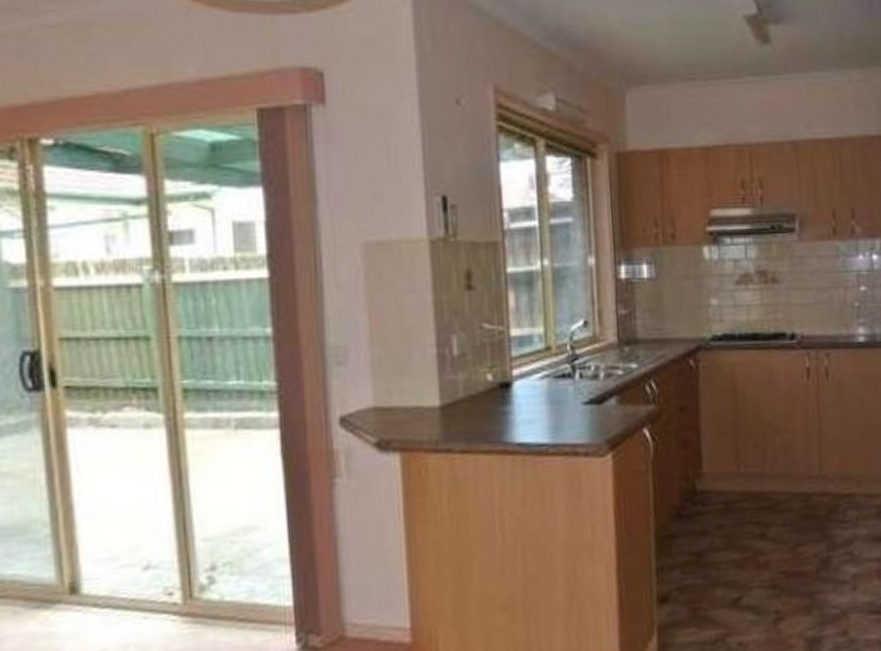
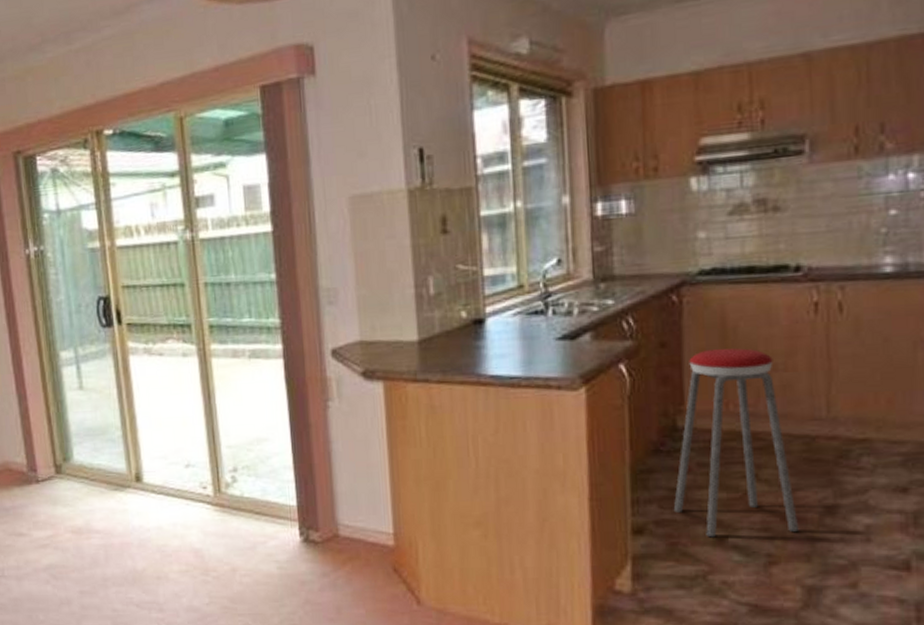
music stool: none [694,411,801,600] -> present [673,348,800,538]

